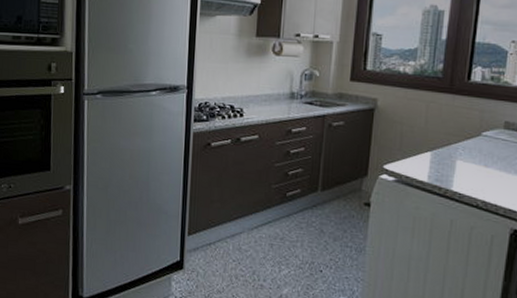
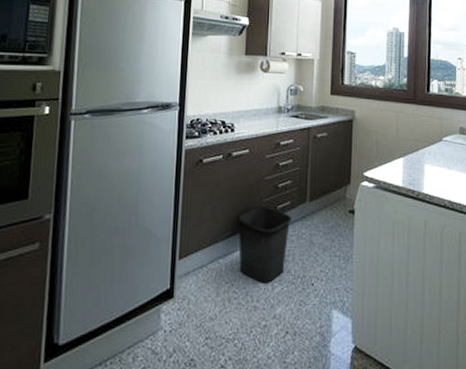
waste bin: none [245,192,302,265] -> present [237,206,293,283]

